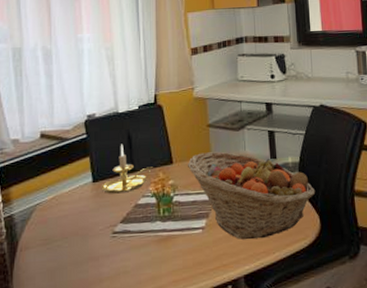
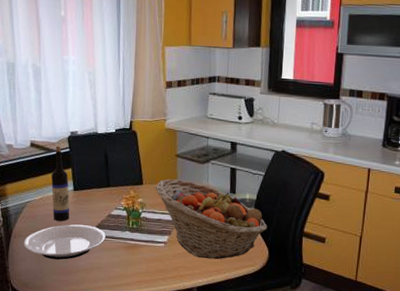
plate: none [32,221,133,271] -> present [23,224,106,260]
wine bottle: none [66,133,89,222] -> present [51,146,70,221]
candle holder: present [101,143,153,194] -> none [80,161,125,203]

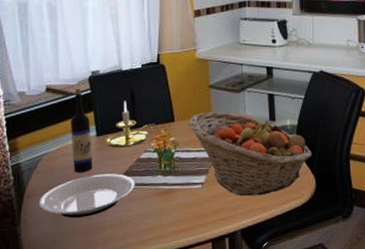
candle holder: none [80,161,125,203] -> present [104,100,155,148]

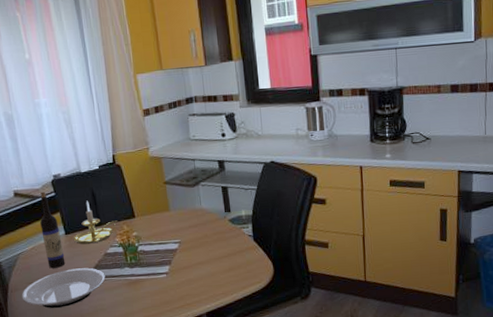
fruit basket: present [188,112,312,196] -> none [148,206,269,283]

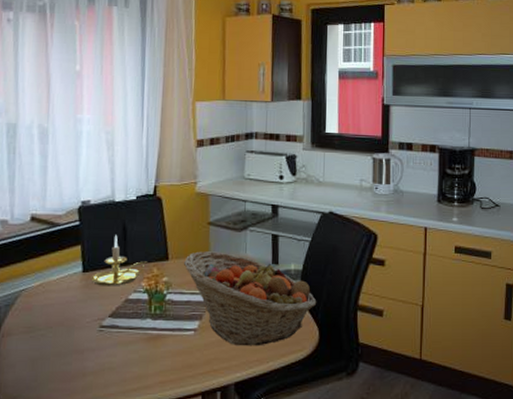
plate: present [21,267,106,308] -> none [14,315,122,361]
wine bottle: present [40,191,66,269] -> none [54,219,77,312]
fruit basket: none [148,206,269,283] -> present [183,251,317,346]

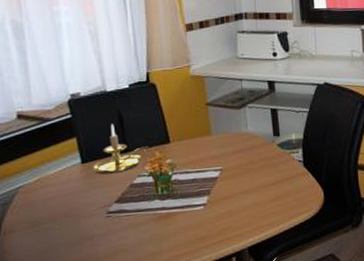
fruit basket: present [183,251,317,346] -> none [185,130,320,214]

